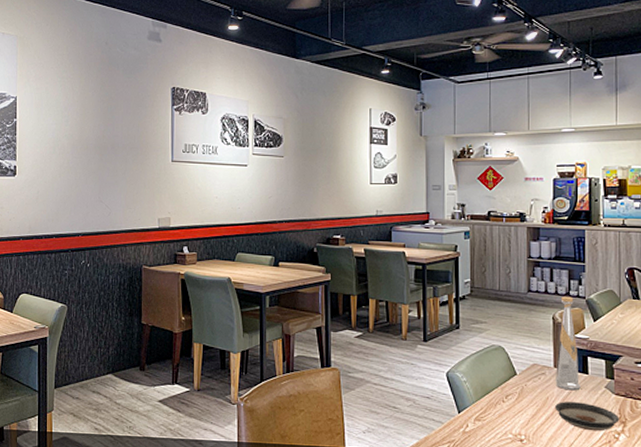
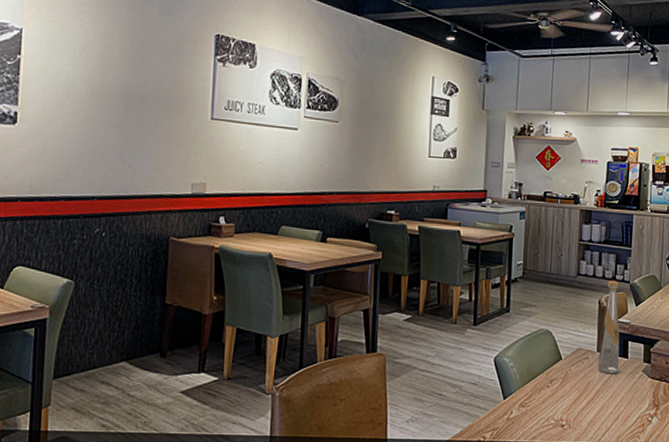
saucer: present [554,402,619,432] -> none [595,386,653,415]

